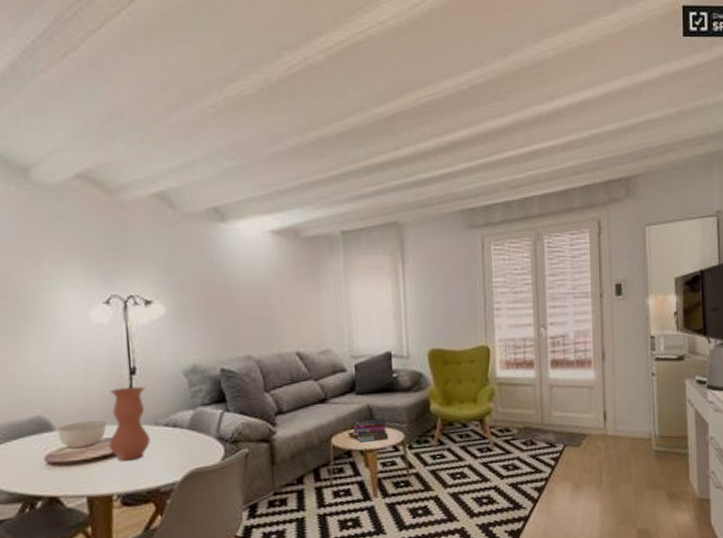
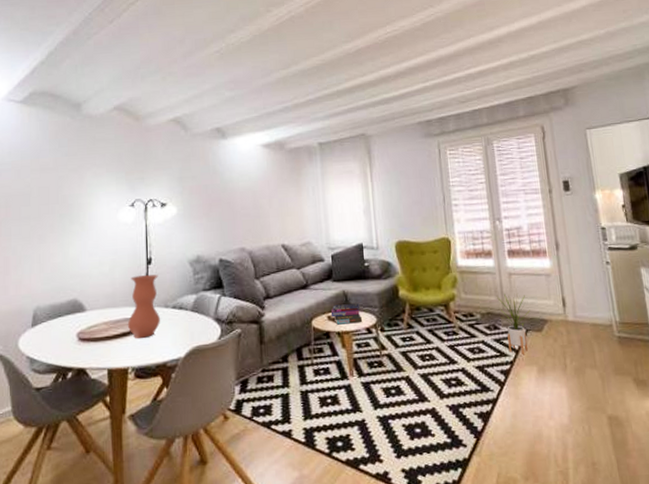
bowl: present [57,420,107,450] -> none [88,303,127,328]
house plant: none [536,407,570,471] -> present [497,294,530,355]

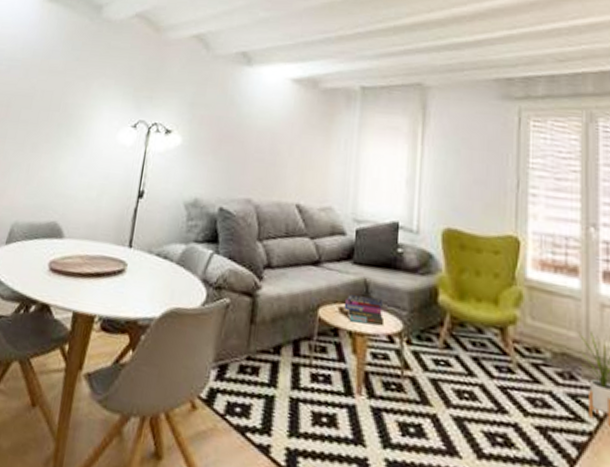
vase: present [127,275,161,338] -> none [103,208,148,285]

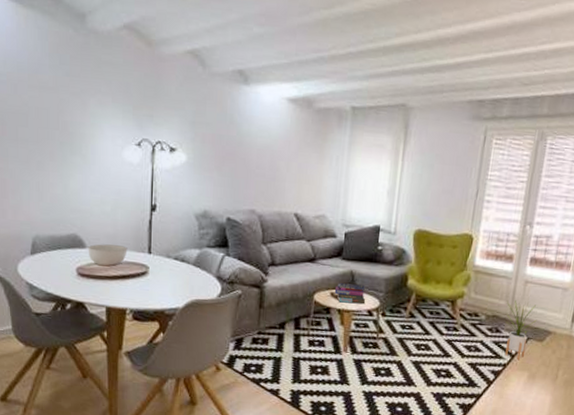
bowl: none [64,234,107,263] -> present [88,244,128,268]

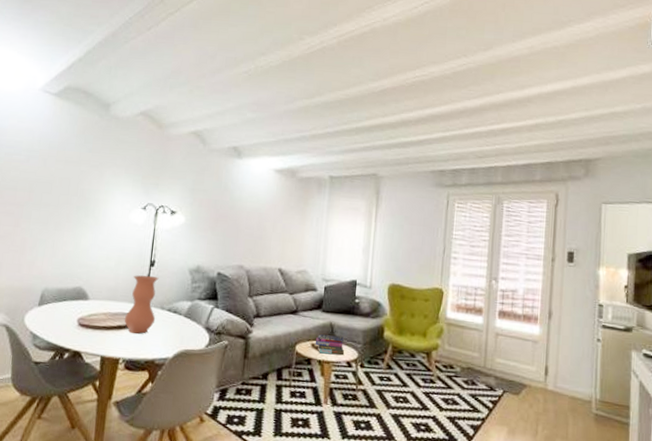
bowl: present [88,244,128,268] -> none [90,296,126,318]
vase: none [127,221,162,284] -> present [124,275,159,334]
house plant: present [505,300,537,361] -> none [480,352,511,415]

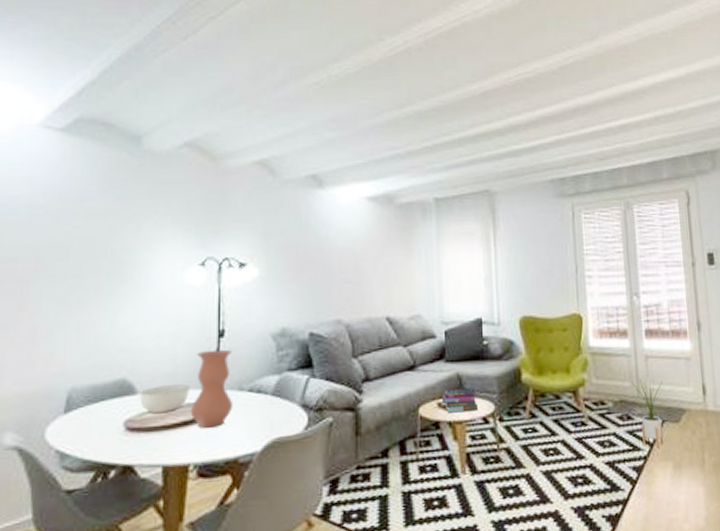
bowl: none [90,296,126,318] -> present [139,384,190,415]
house plant: none [480,352,511,415] -> present [632,379,668,450]

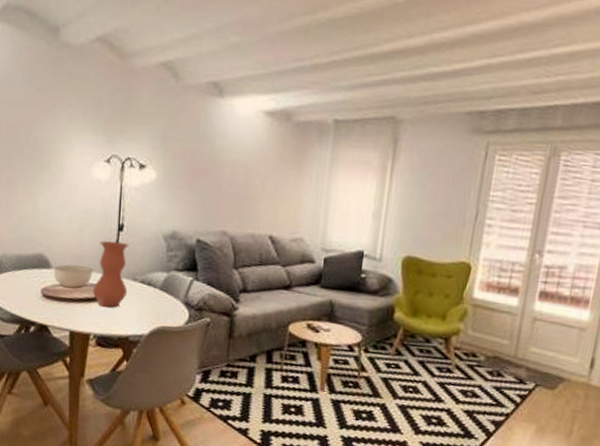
books: present [441,388,477,413] -> none [311,313,346,338]
house plant: present [632,379,668,450] -> none [508,340,548,411]

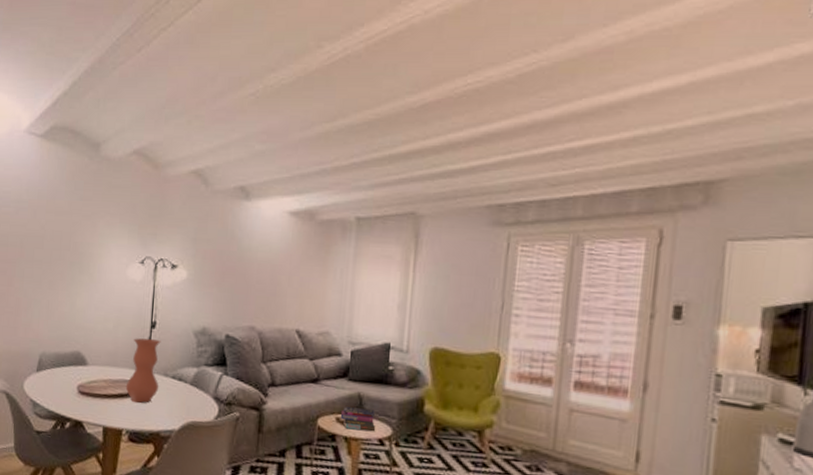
bowl: present [53,264,93,290] -> none [89,361,127,386]
books: none [311,313,346,338] -> present [340,407,375,432]

